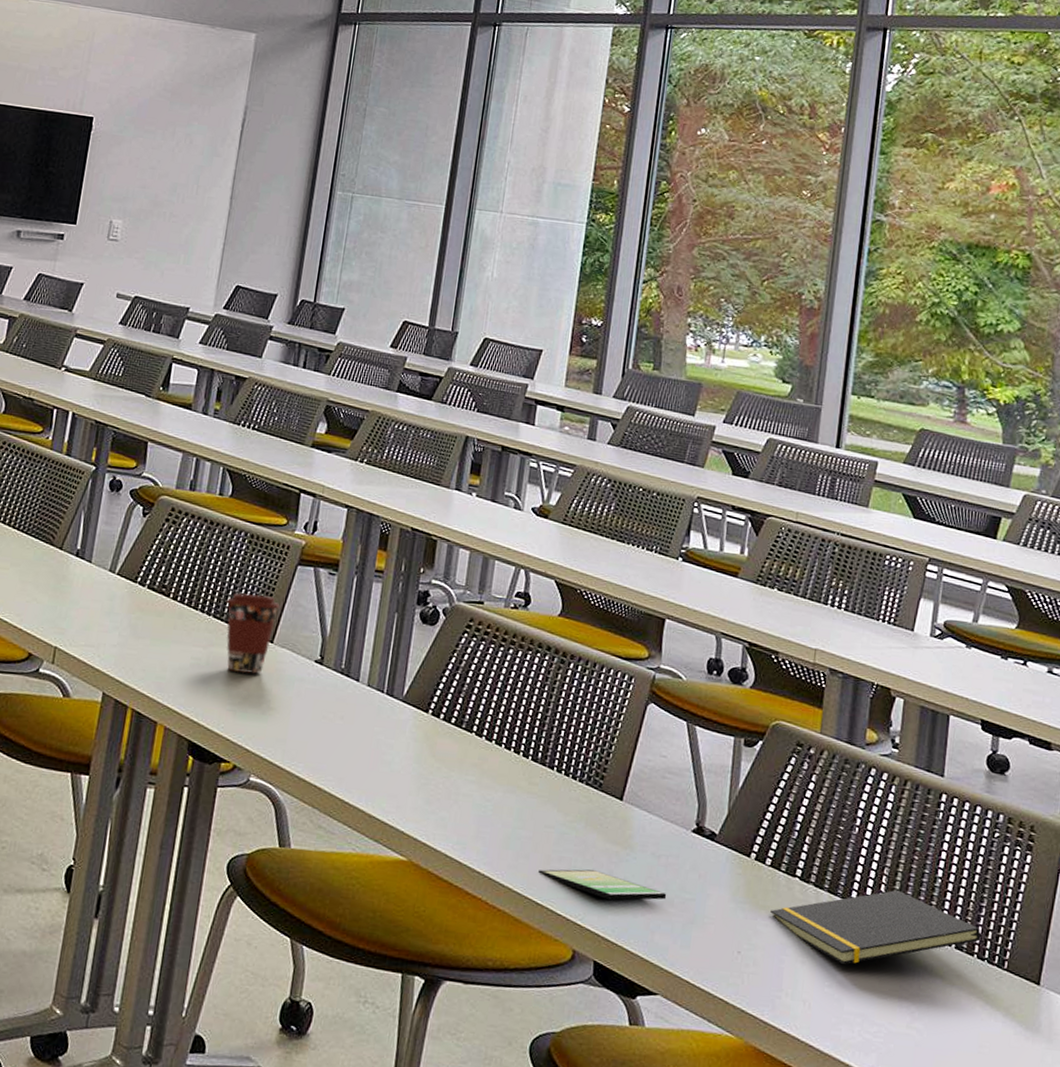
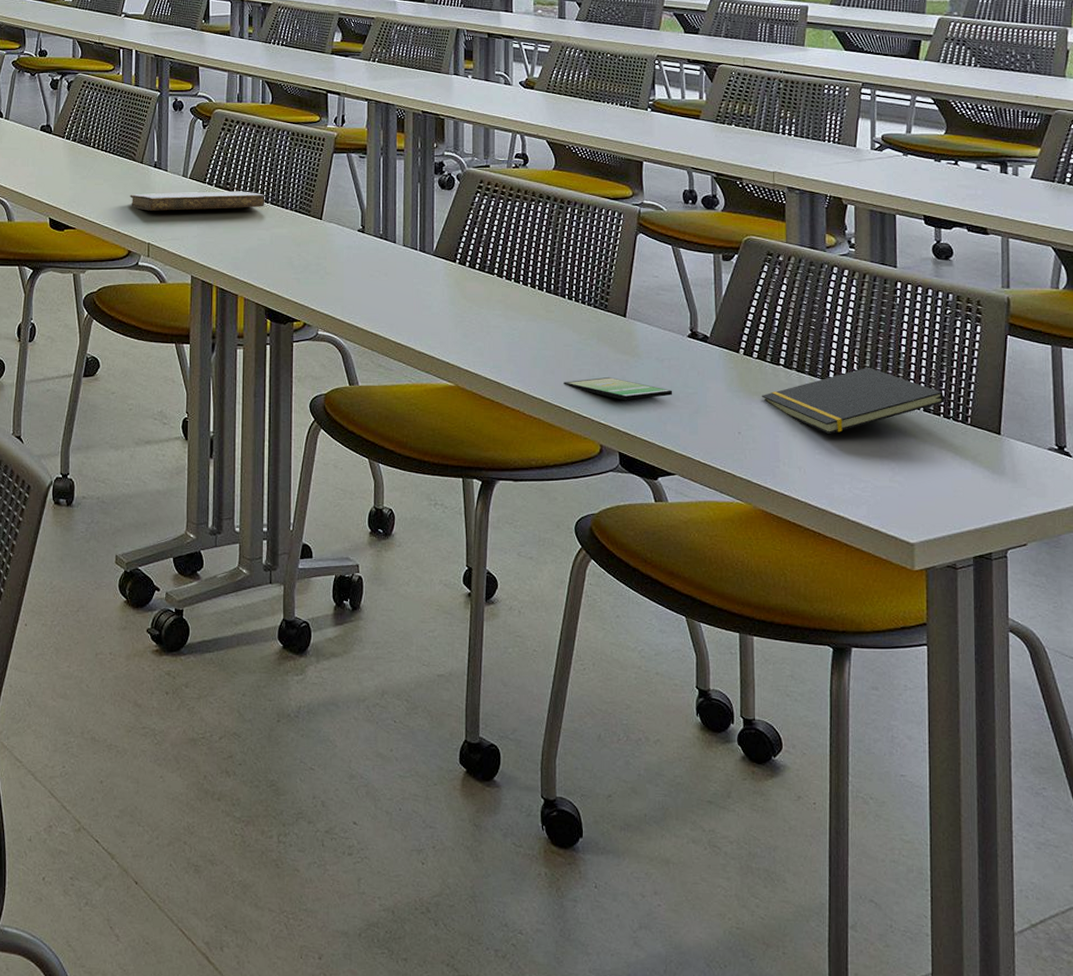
notebook: none [40,585,207,620] -> present [130,191,265,211]
coffee cup: present [226,593,280,674] -> none [279,181,324,248]

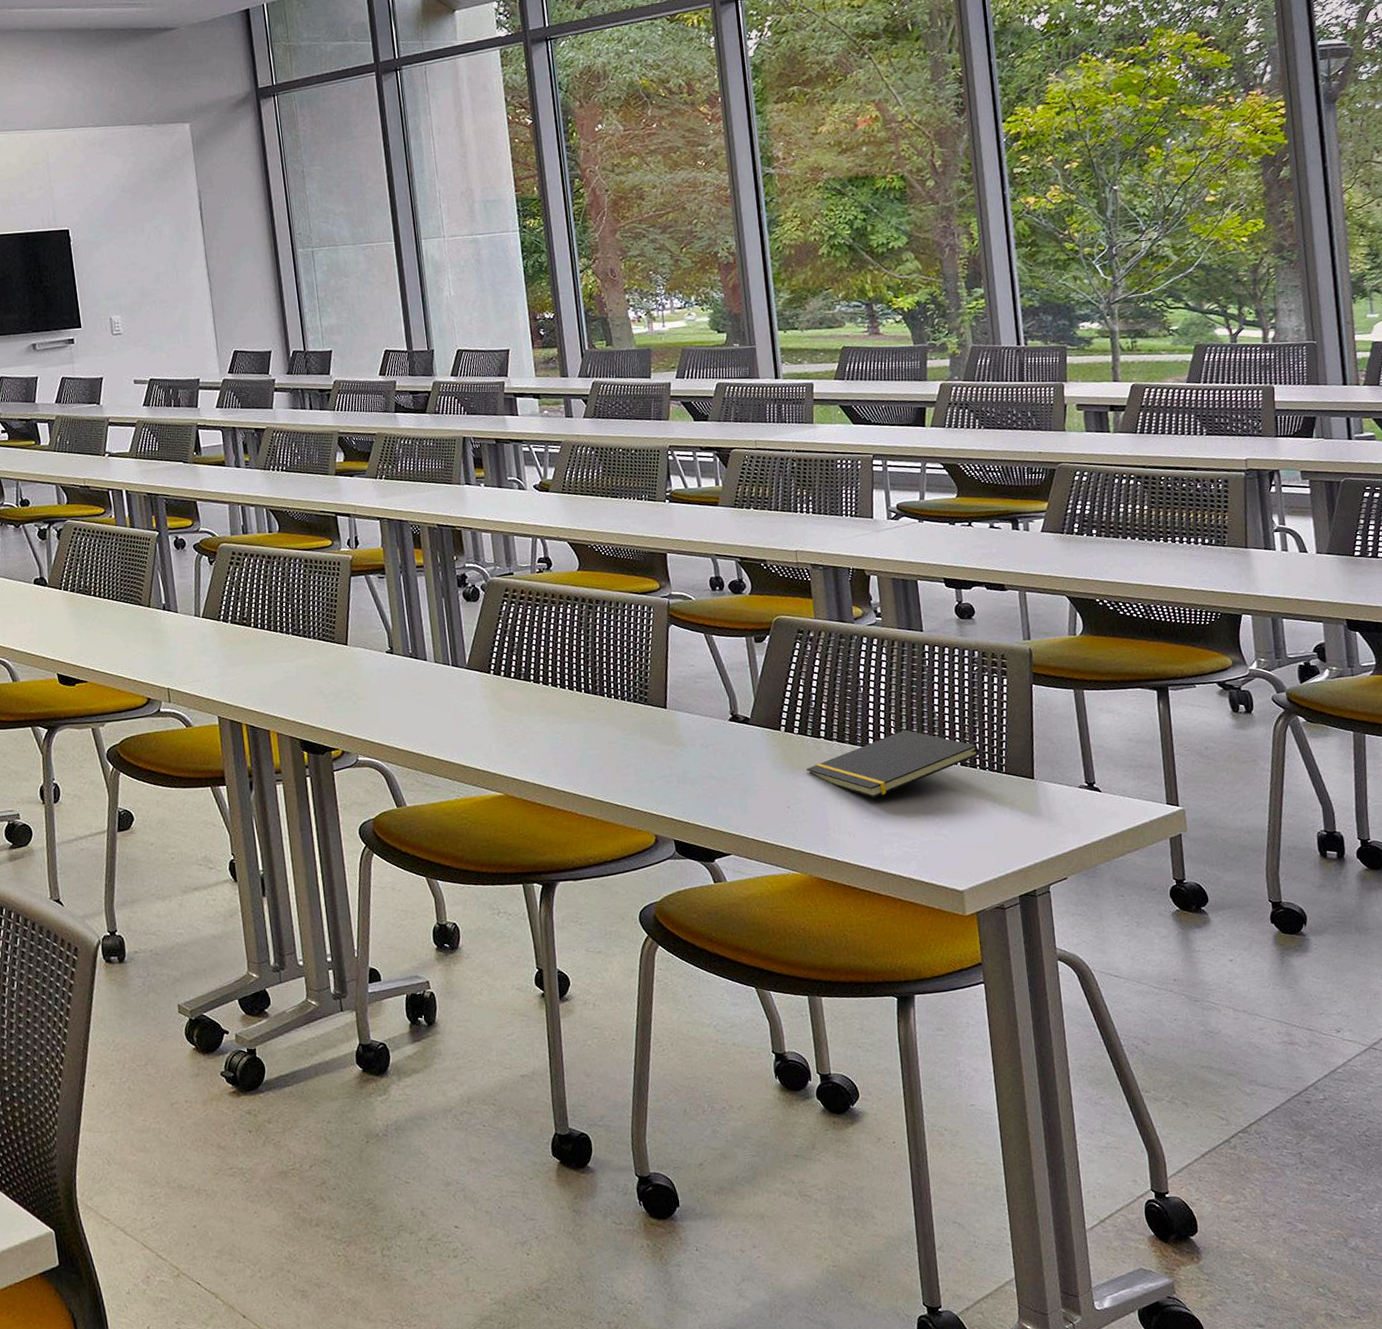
notebook: present [130,191,265,211] -> none [141,624,286,655]
smartphone: present [564,376,673,401] -> none [612,768,721,790]

